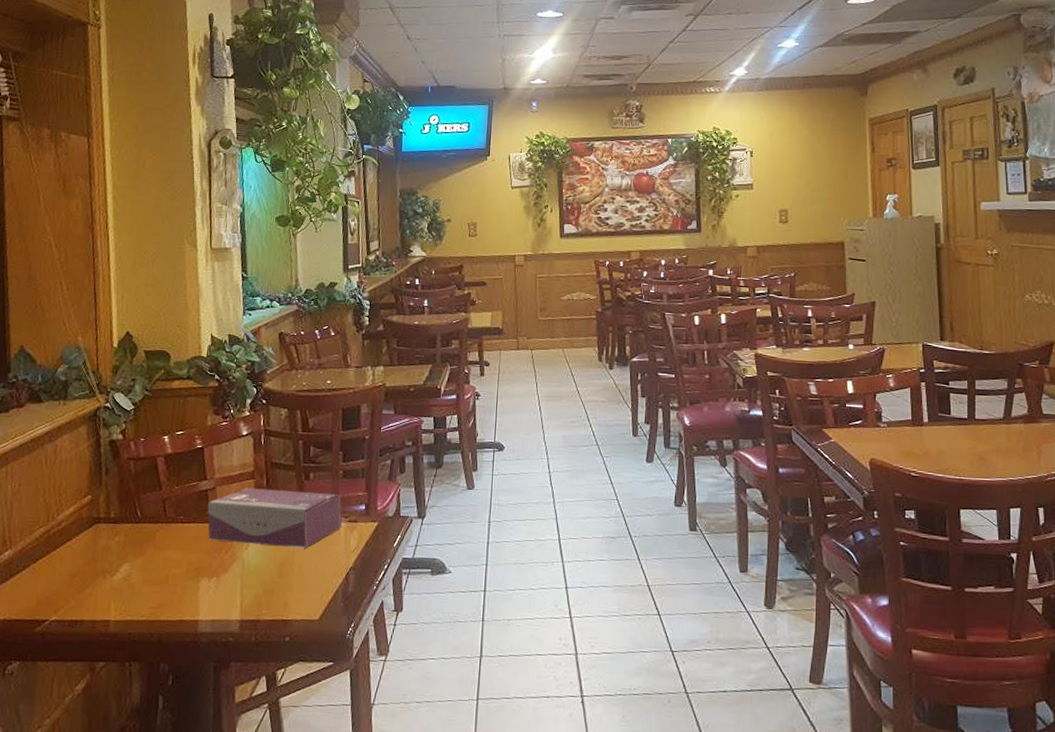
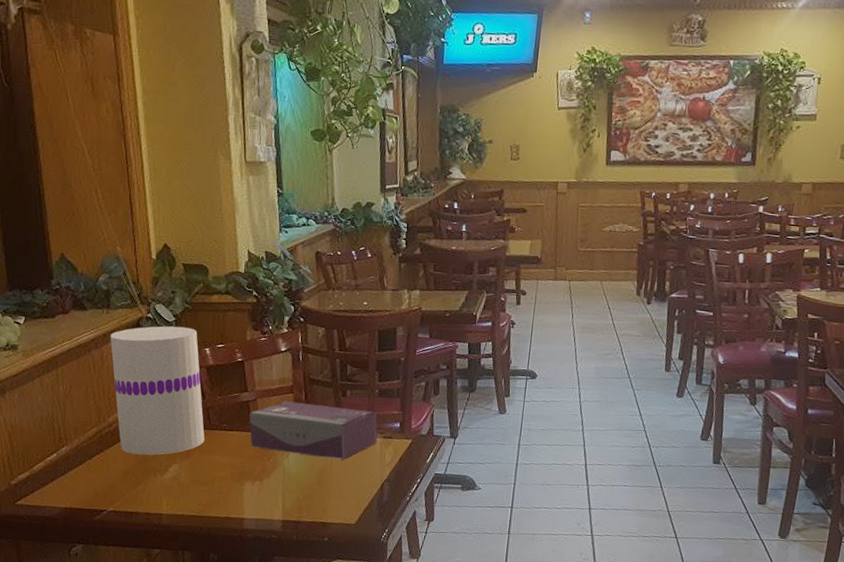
vase: none [65,414,160,555] -> present [110,326,205,455]

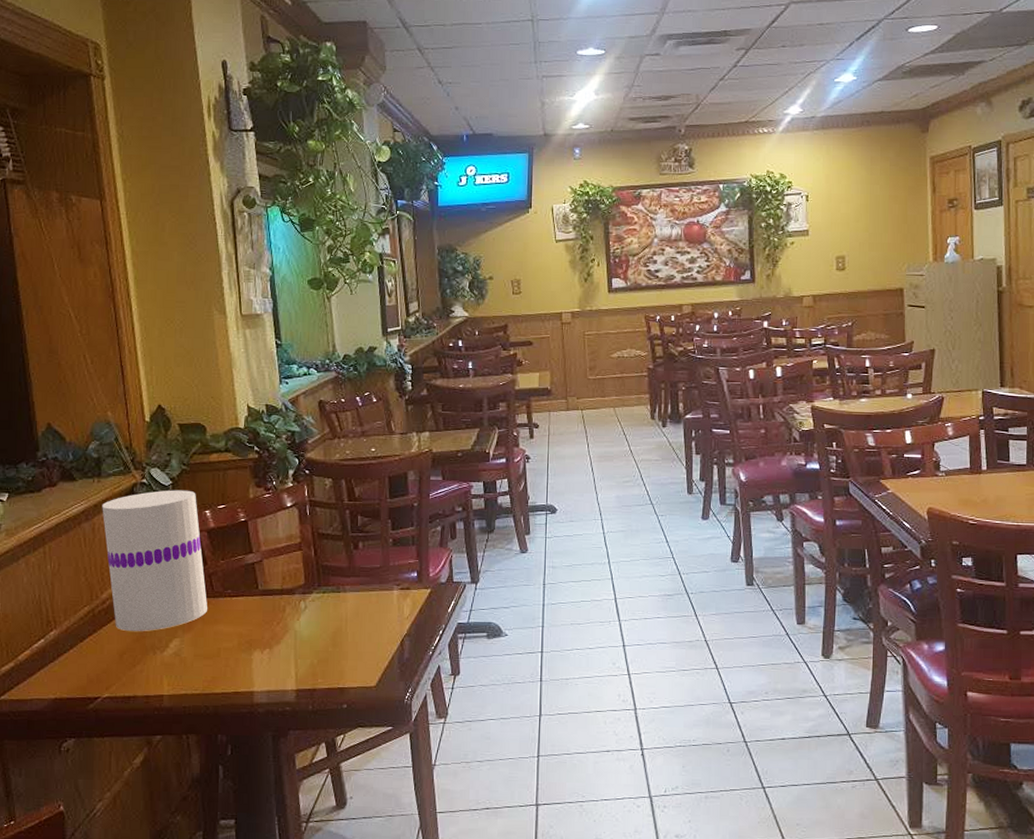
tissue box: present [249,401,378,460] -> none [255,559,395,618]

